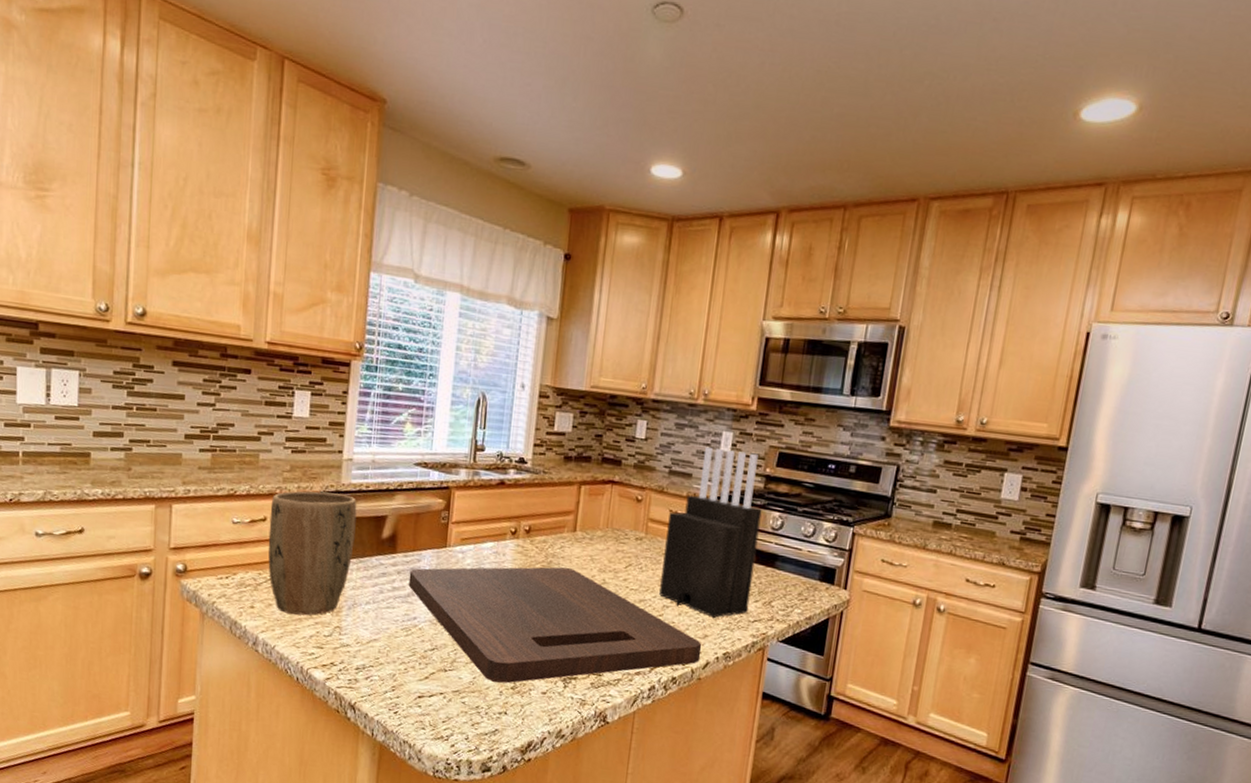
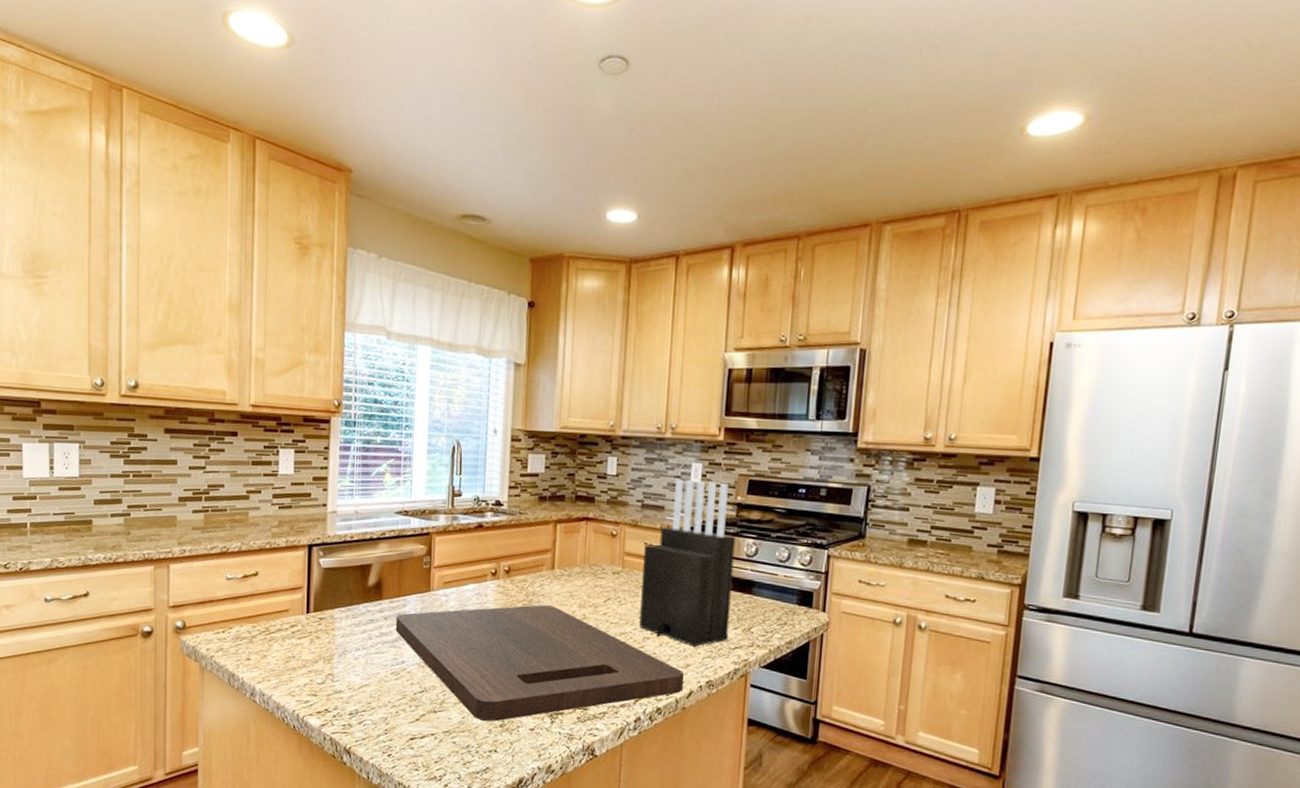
plant pot: present [268,491,357,616] -> none [260,544,343,665]

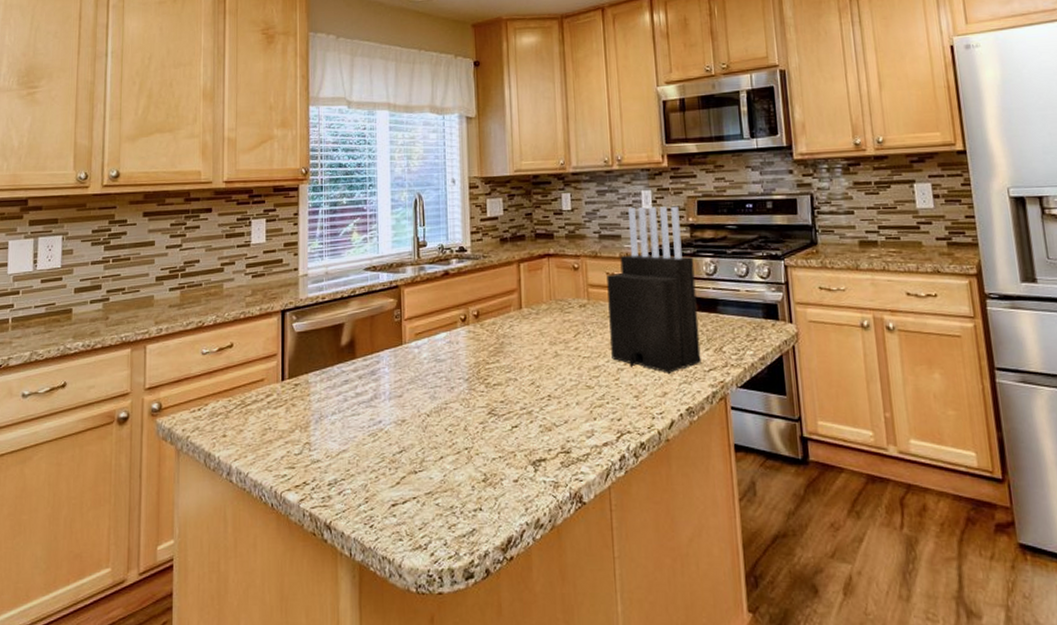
cutting board: present [395,605,685,722] -> none [370,346,665,478]

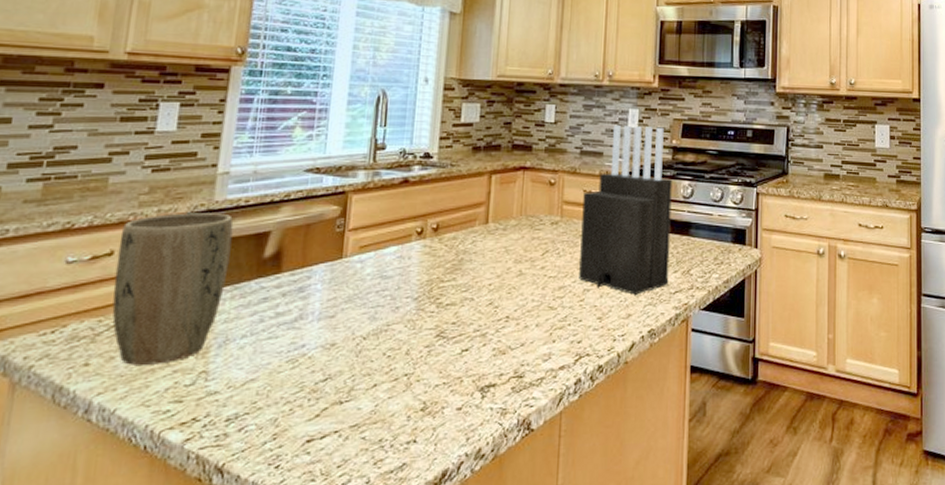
plant pot: none [236,309,316,437] -> present [112,213,234,365]

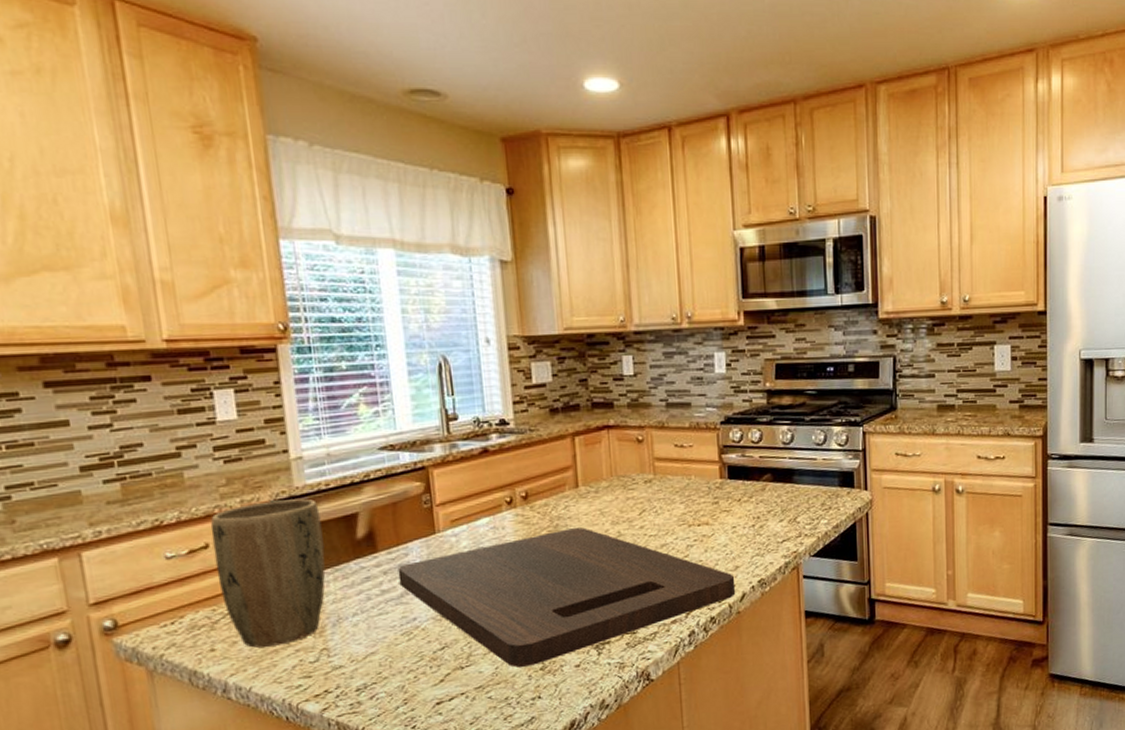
cutting board: none [296,264,626,407] -> present [397,527,736,668]
knife block: present [579,124,672,295] -> none [675,369,775,547]

